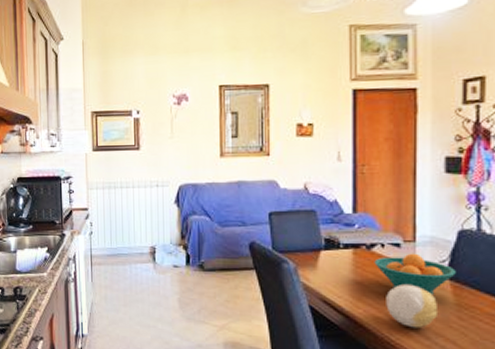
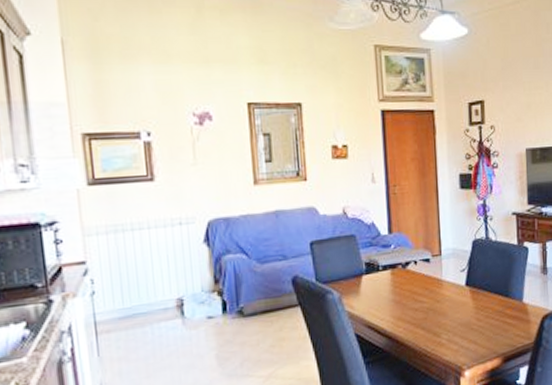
fruit bowl: present [374,253,456,295] -> none [409,266,473,303]
decorative ball: present [386,285,439,329] -> none [421,296,463,337]

